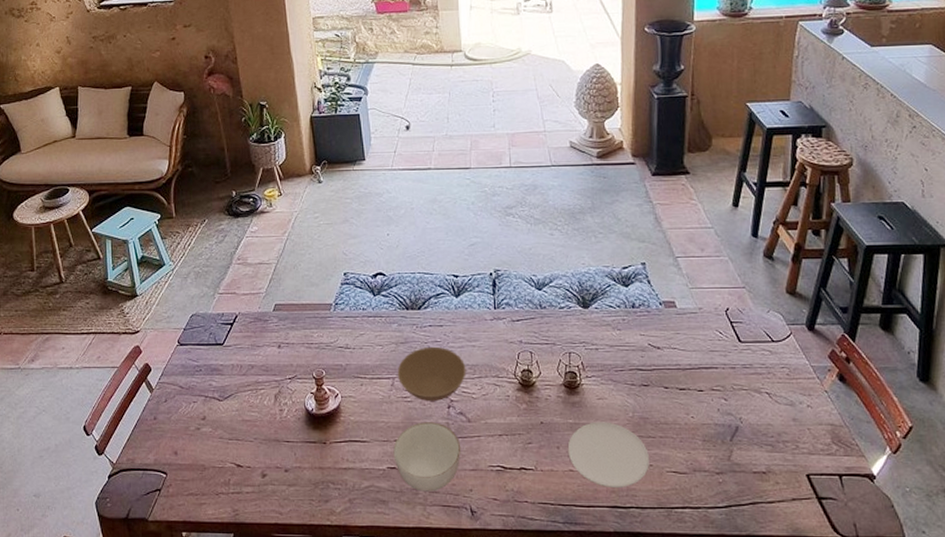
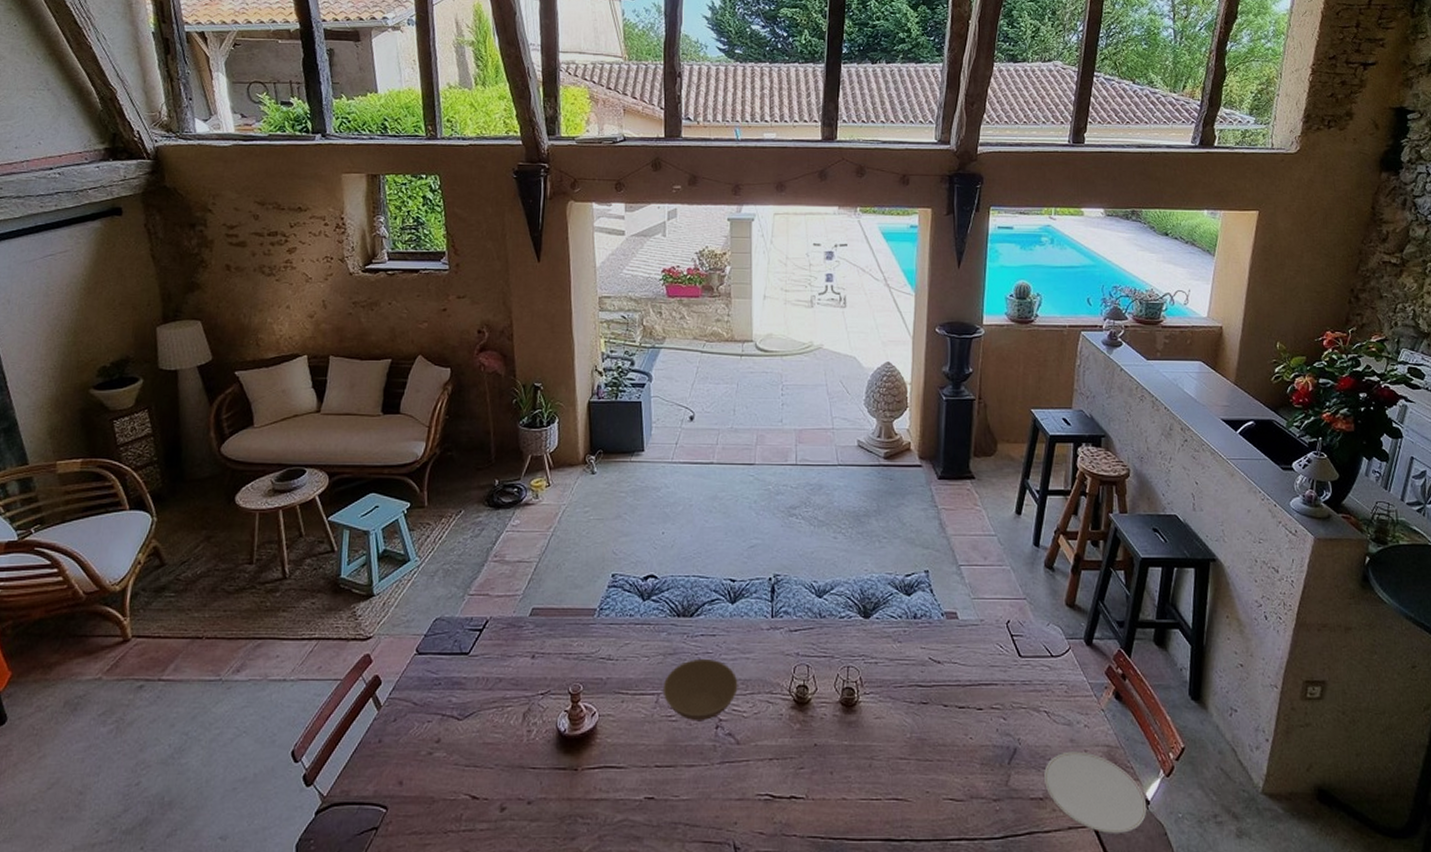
bowl: present [393,422,461,492] -> none [652,744,728,826]
plate: present [567,422,649,488] -> none [841,743,926,817]
plate: none [767,429,873,506] -> present [1044,751,1147,834]

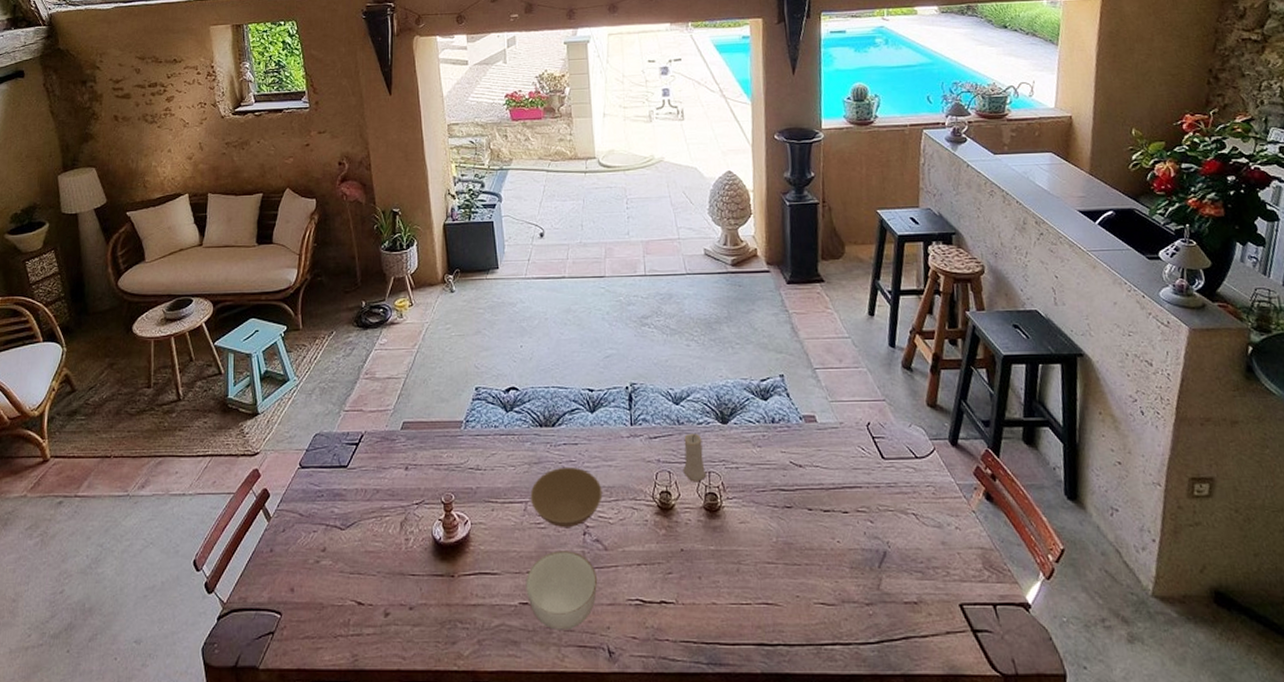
bowl: none [652,744,728,826] -> present [525,551,598,630]
candle: none [822,628,844,677] -> present [683,434,706,482]
plate: present [1044,751,1147,834] -> none [916,554,1029,639]

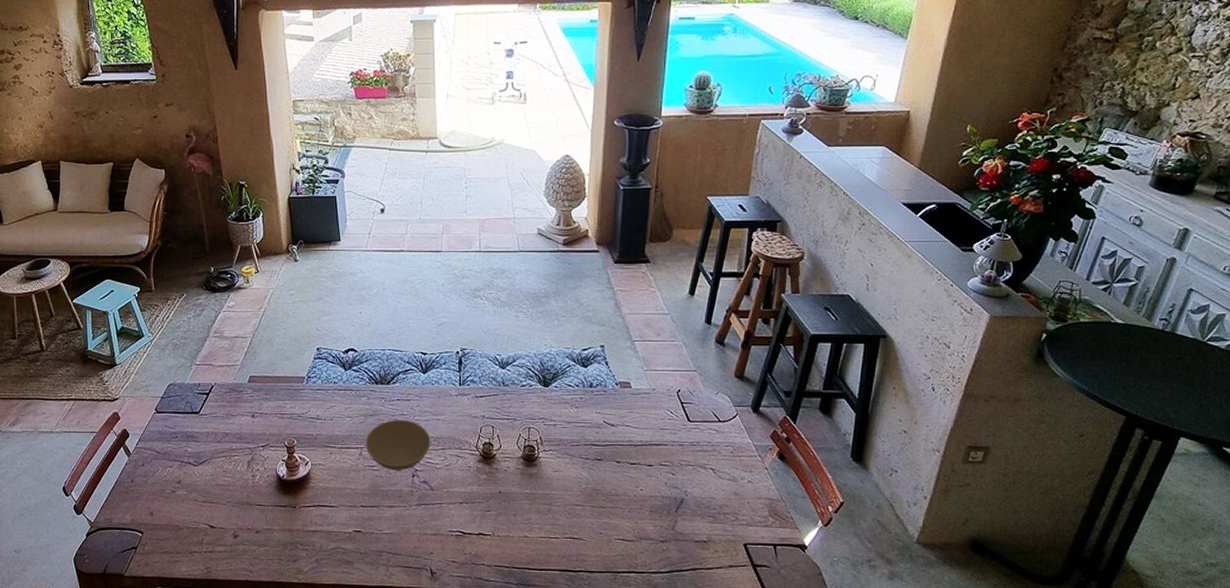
bowl: present [525,551,598,630] -> none [359,489,424,554]
candle: present [683,434,706,482] -> none [505,395,526,436]

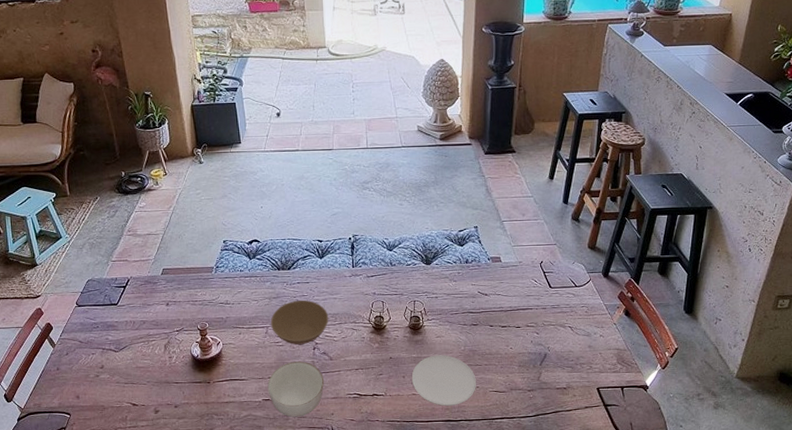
bowl: none [359,489,424,554] -> present [267,361,325,417]
plate: none [523,492,599,553] -> present [411,355,476,406]

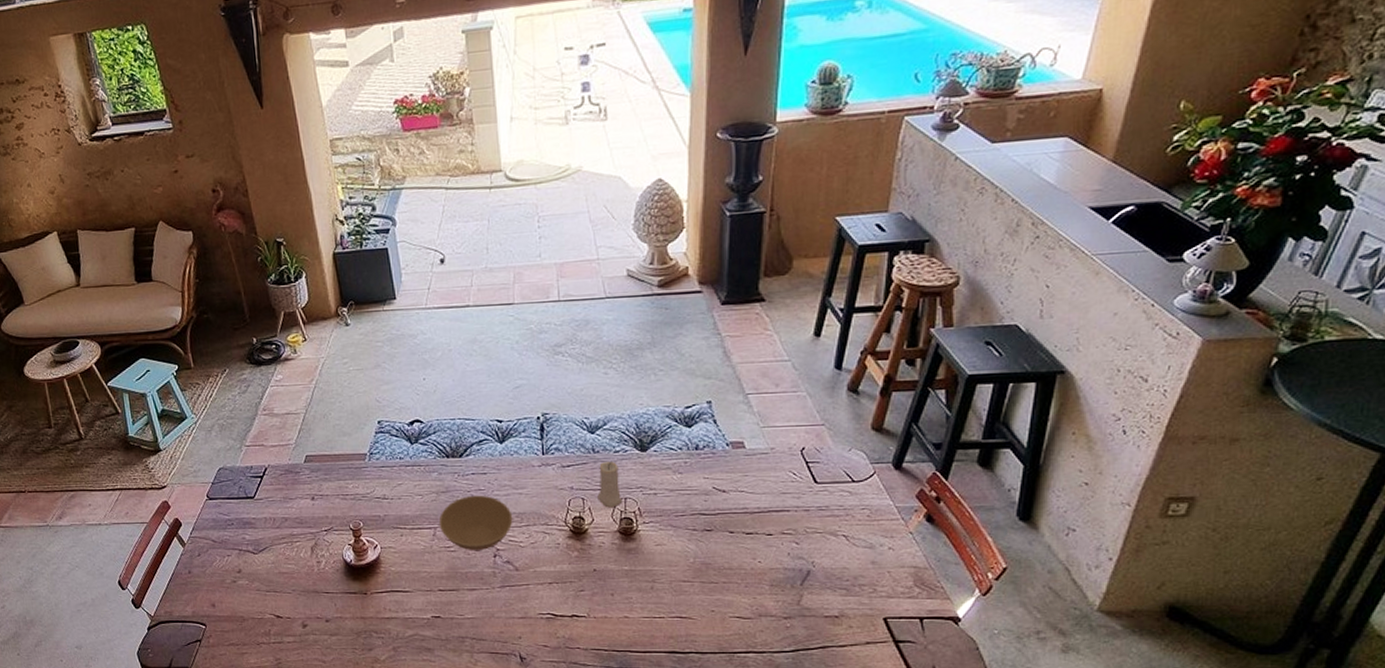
bowl: present [267,361,325,417] -> none [437,571,509,639]
candle: none [394,273,411,309] -> present [597,462,621,508]
plate: present [411,355,476,406] -> none [622,568,711,633]

